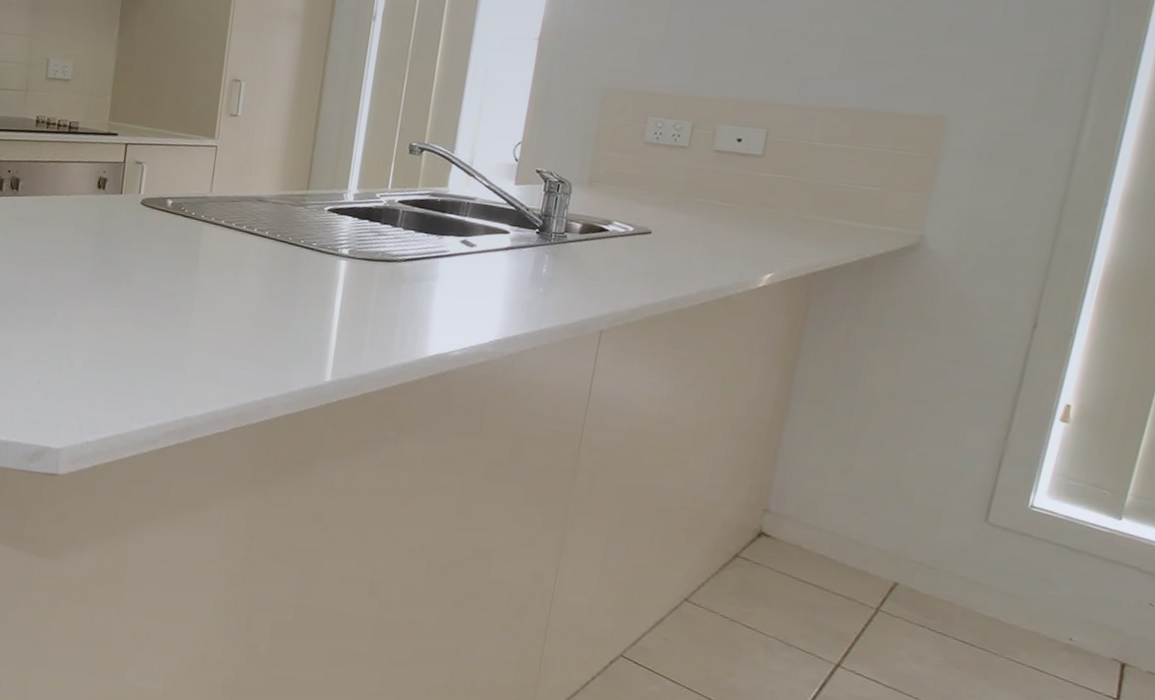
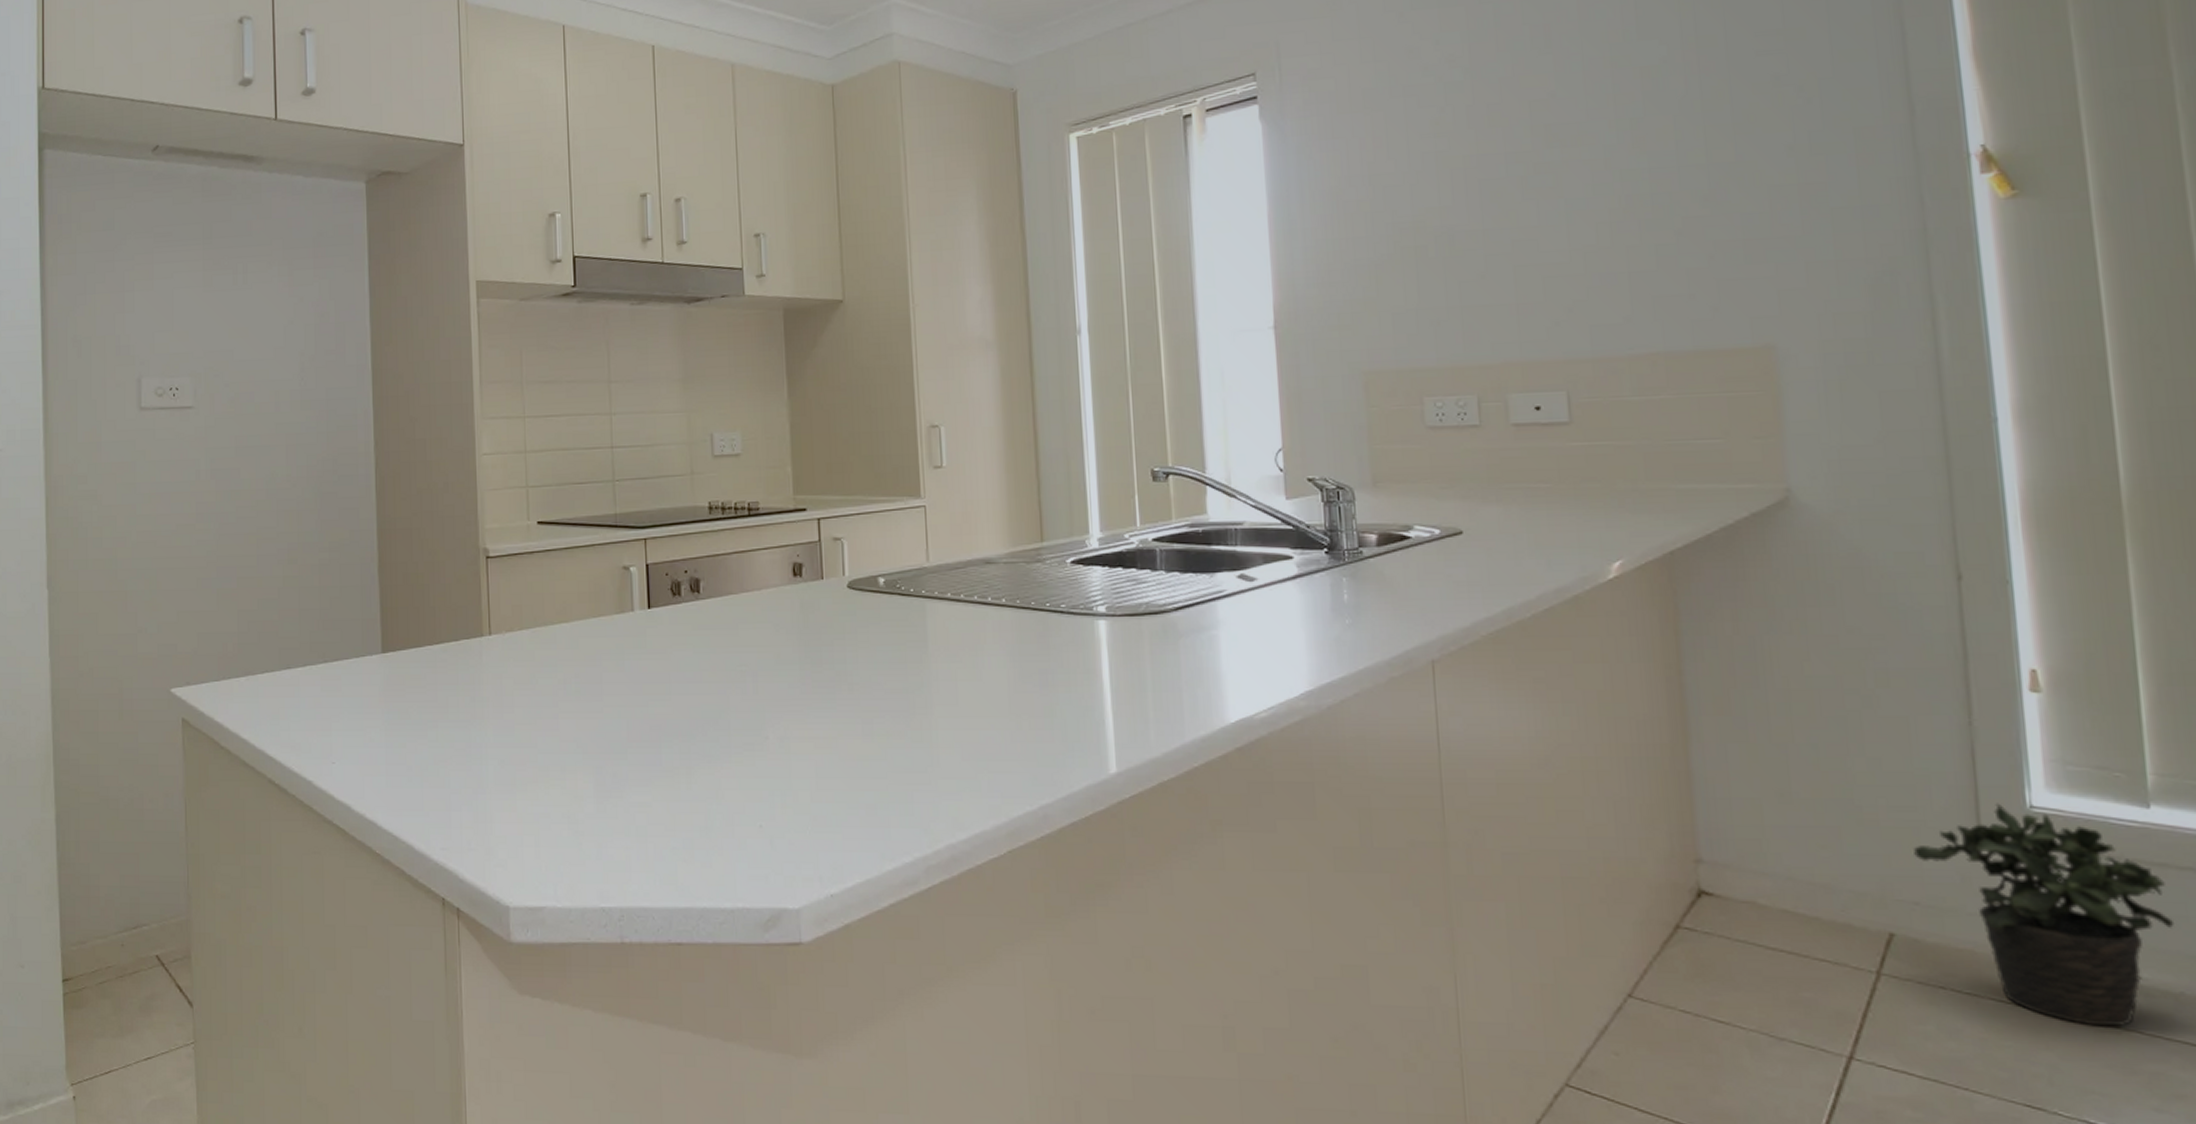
potted plant: none [931,500,1113,671] -> present [1914,803,2175,1027]

